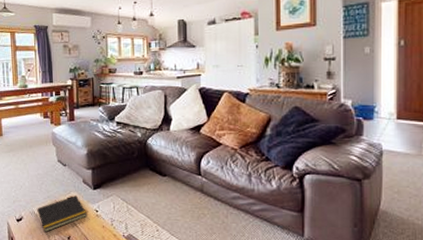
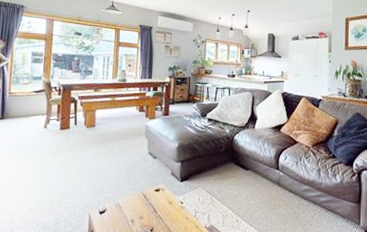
notepad: present [36,196,88,232] -> none [121,187,173,224]

